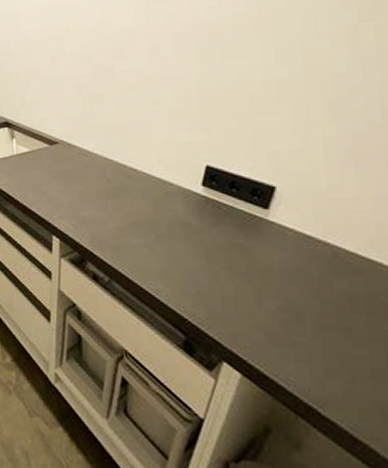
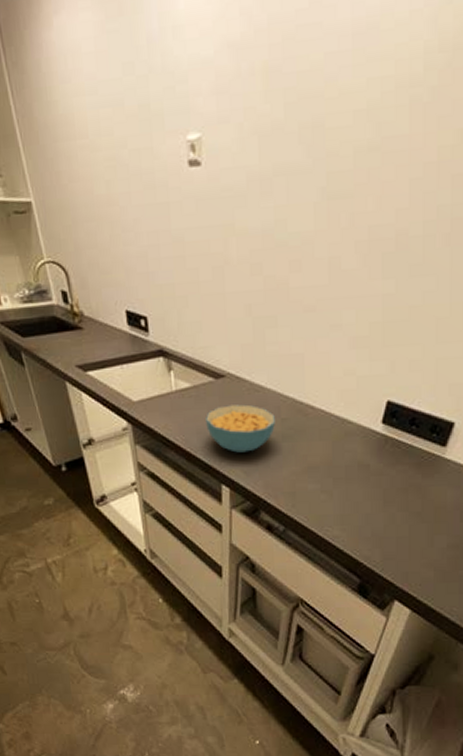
cereal bowl: none [41,166,101,208] -> present [206,404,275,453]

